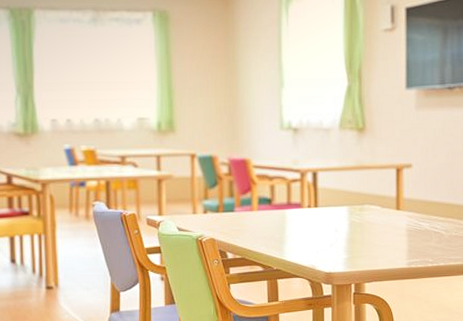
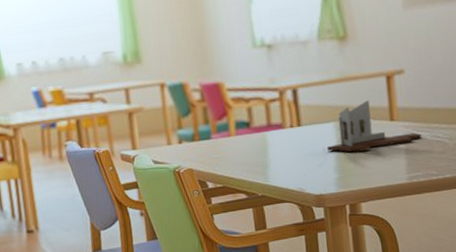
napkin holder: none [340,189,423,236] -> present [327,100,422,153]

